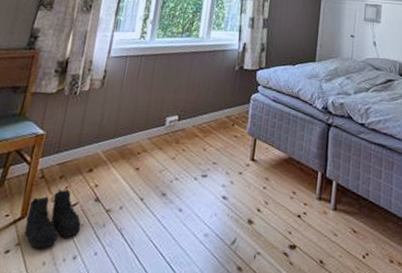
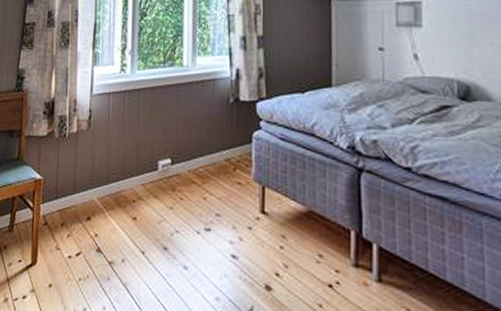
boots: present [24,188,81,249] -> none [36,237,87,298]

